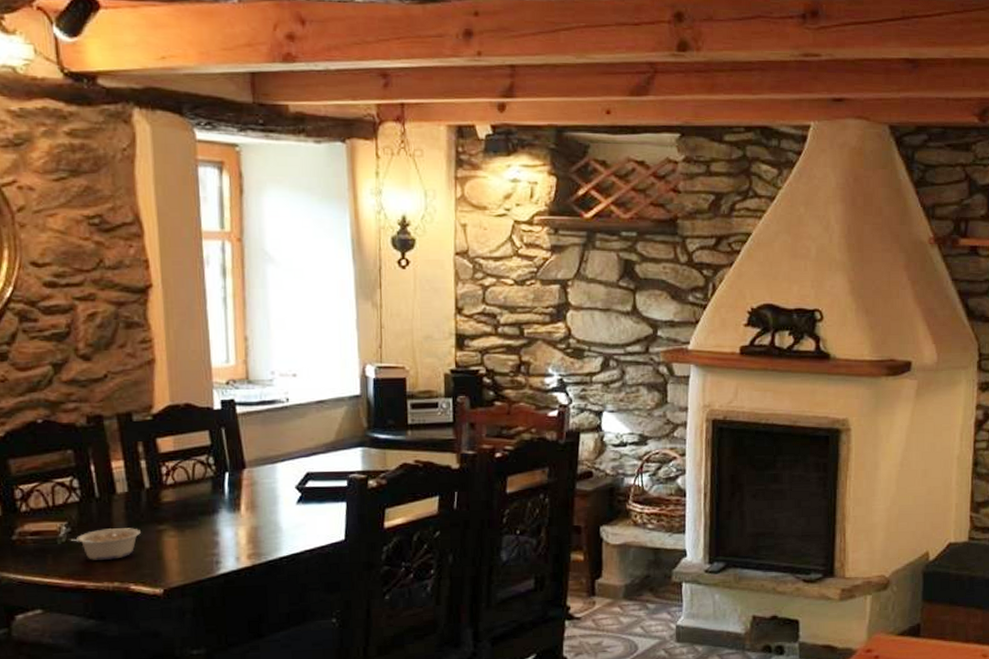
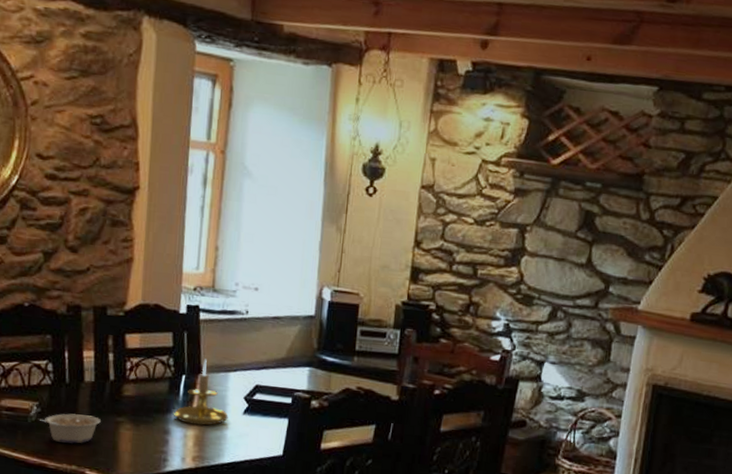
candle holder: none [221,453,281,523] -> present [174,359,229,426]

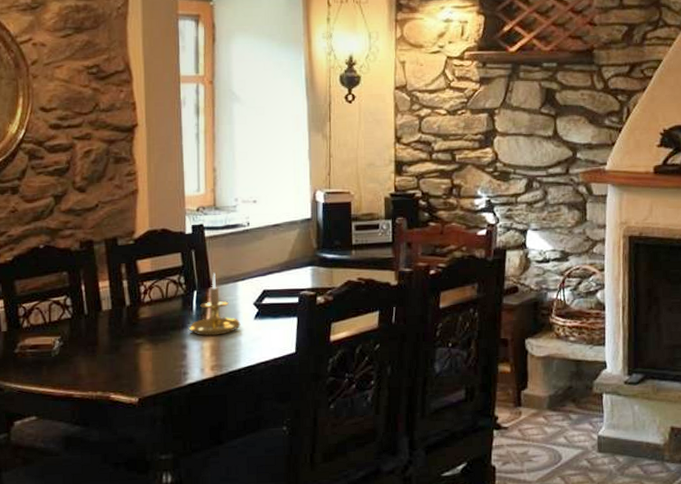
legume: present [39,413,101,445] -> none [62,342,121,372]

